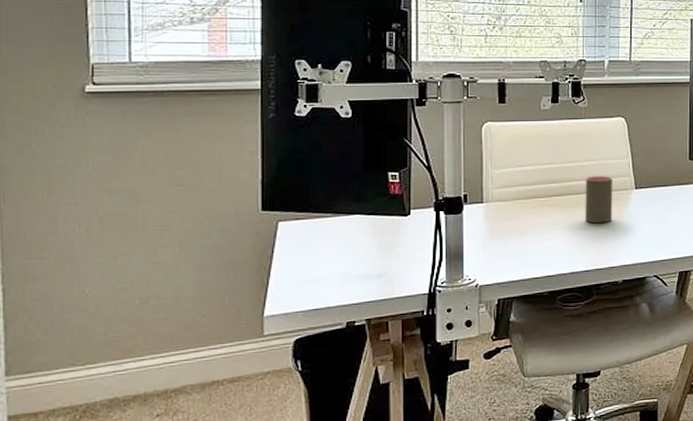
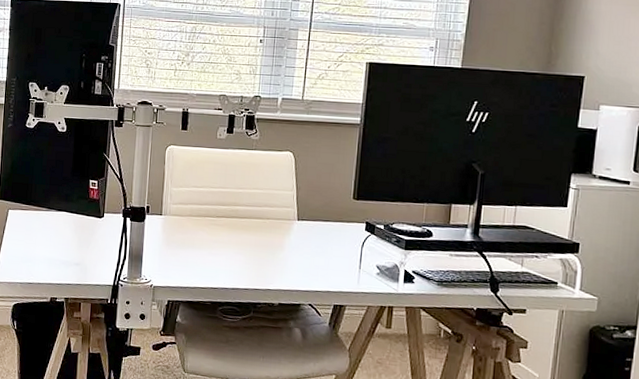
cup: present [585,176,613,224] -> none [248,203,277,248]

